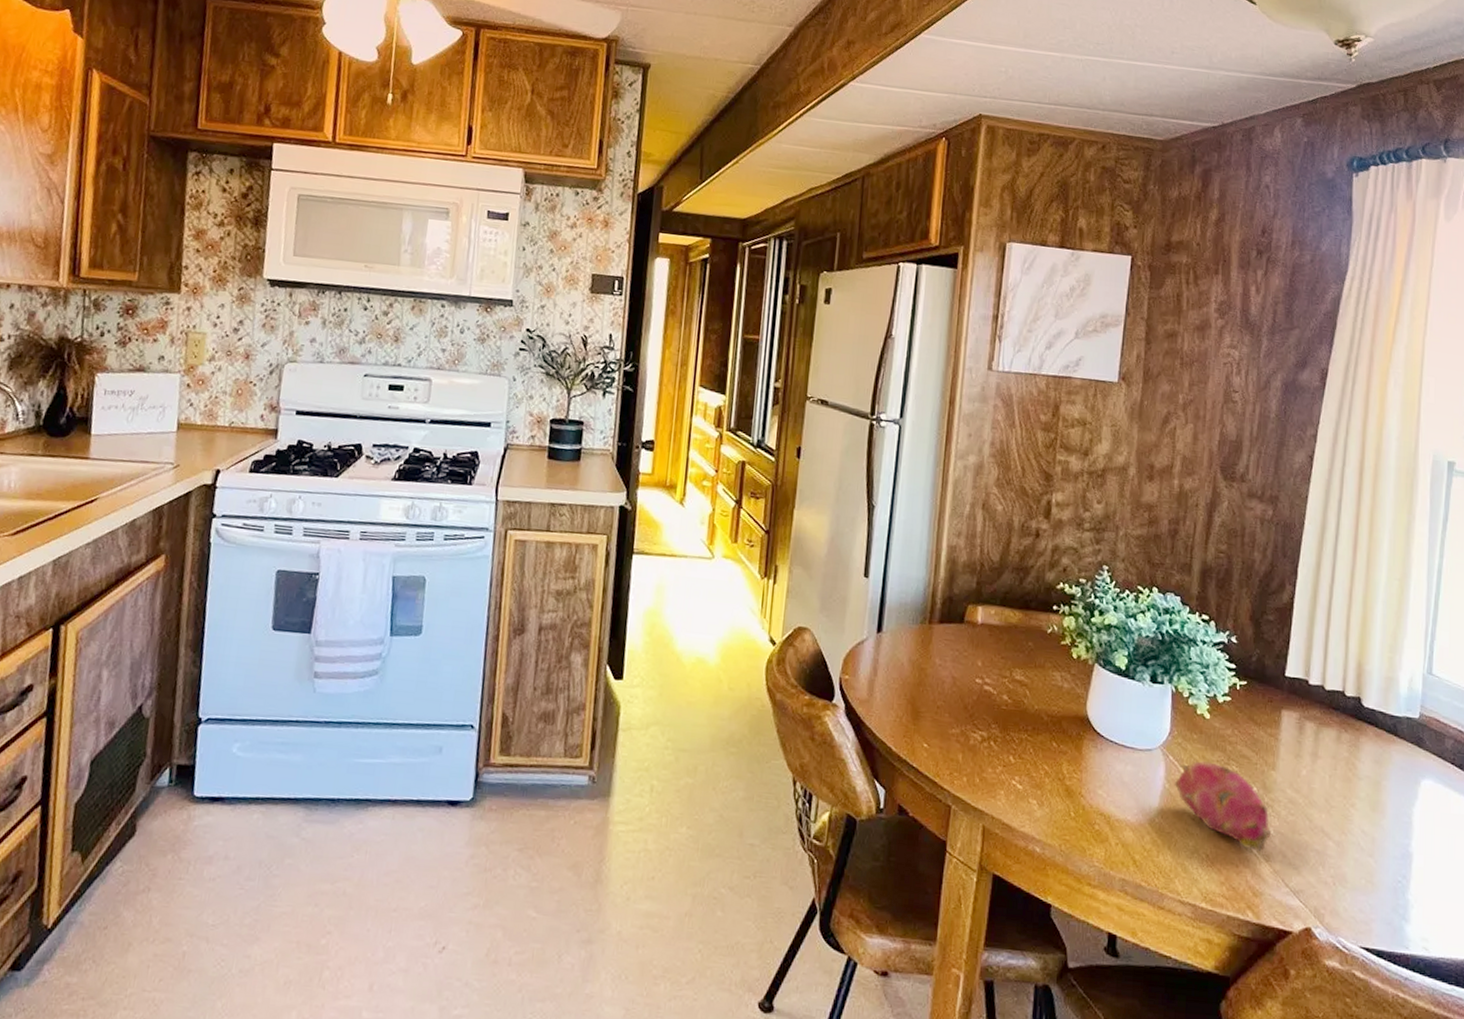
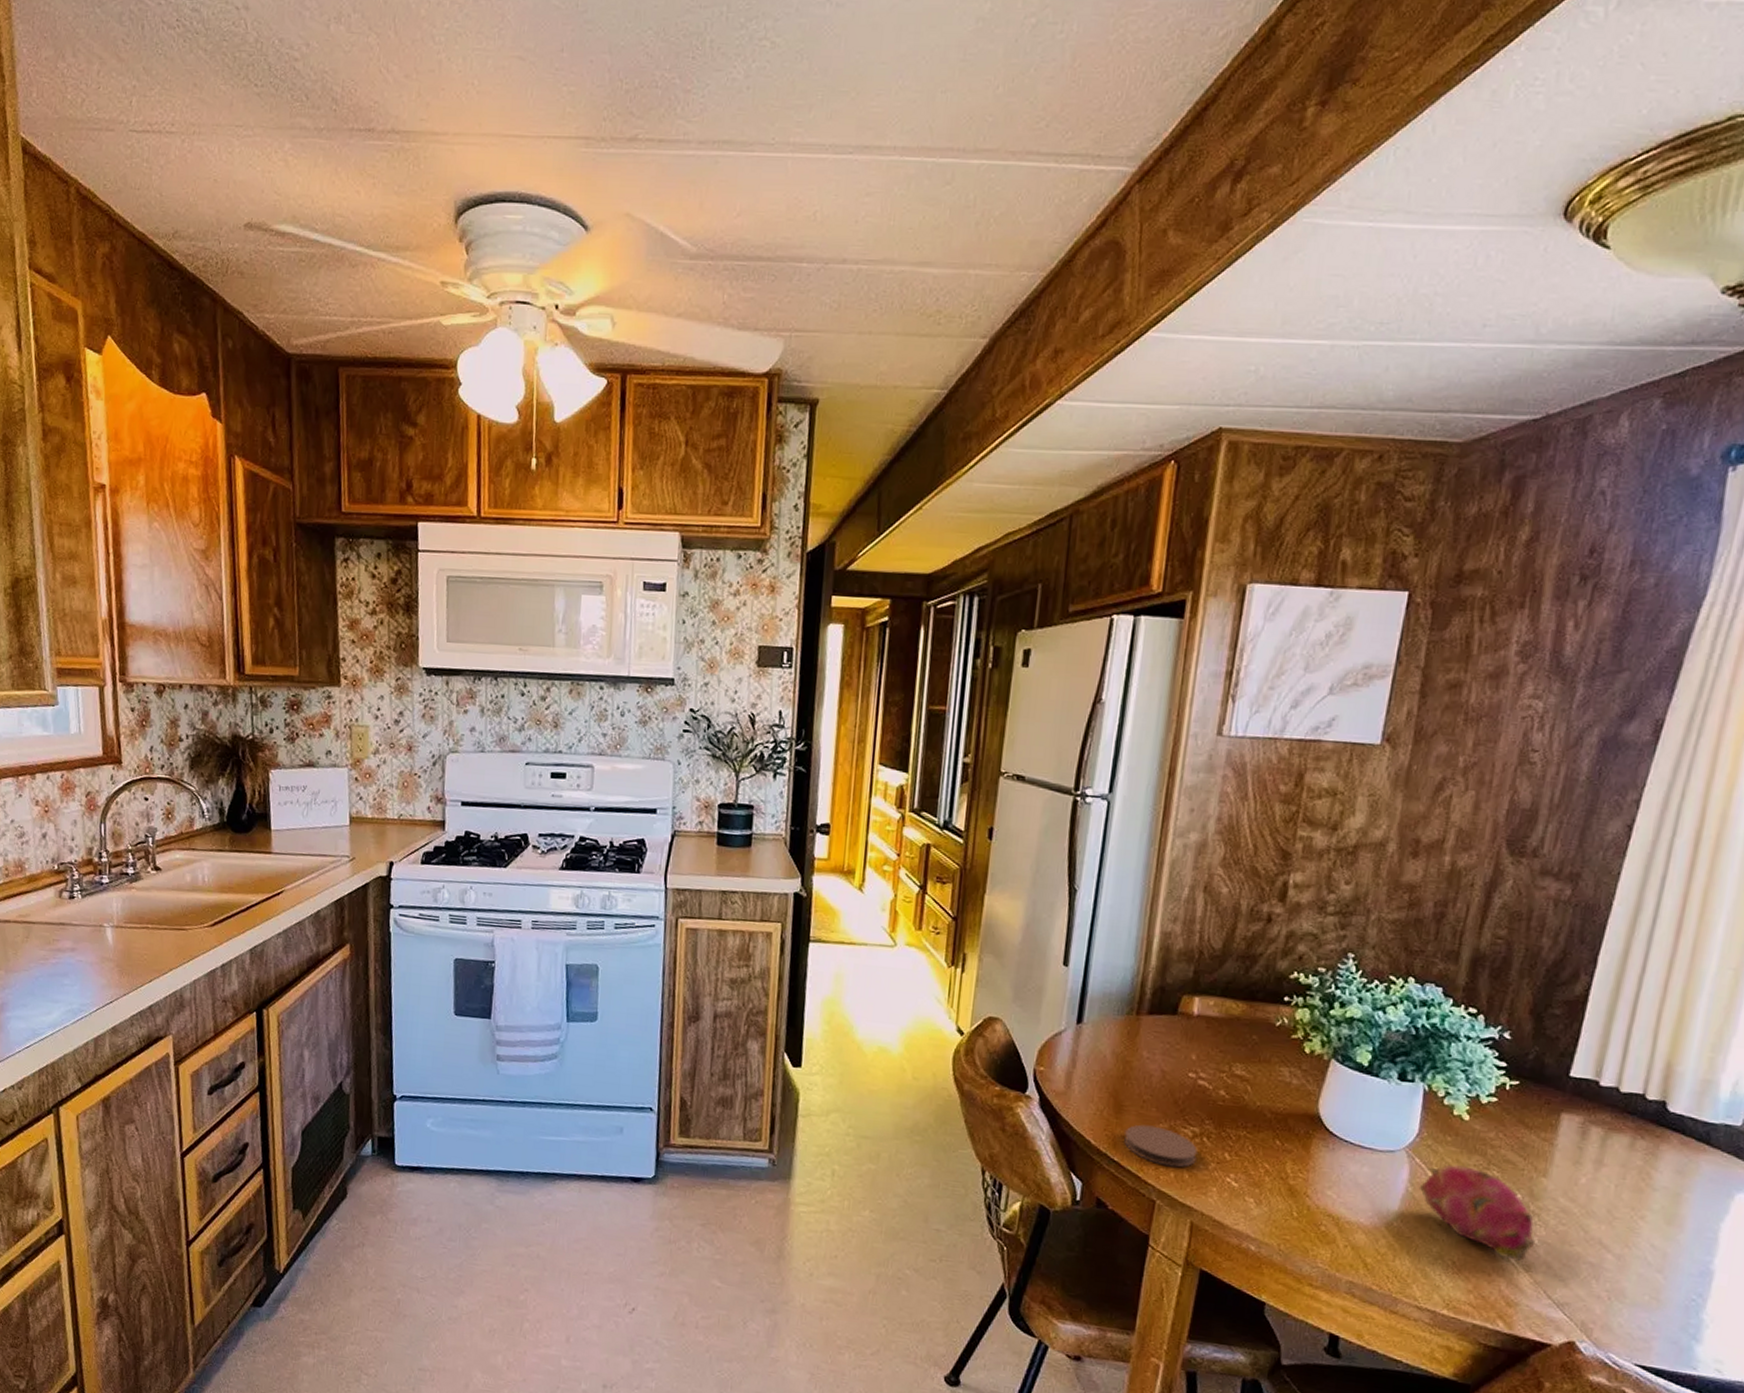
coaster: none [921,730,986,772] -> present [1124,1124,1198,1168]

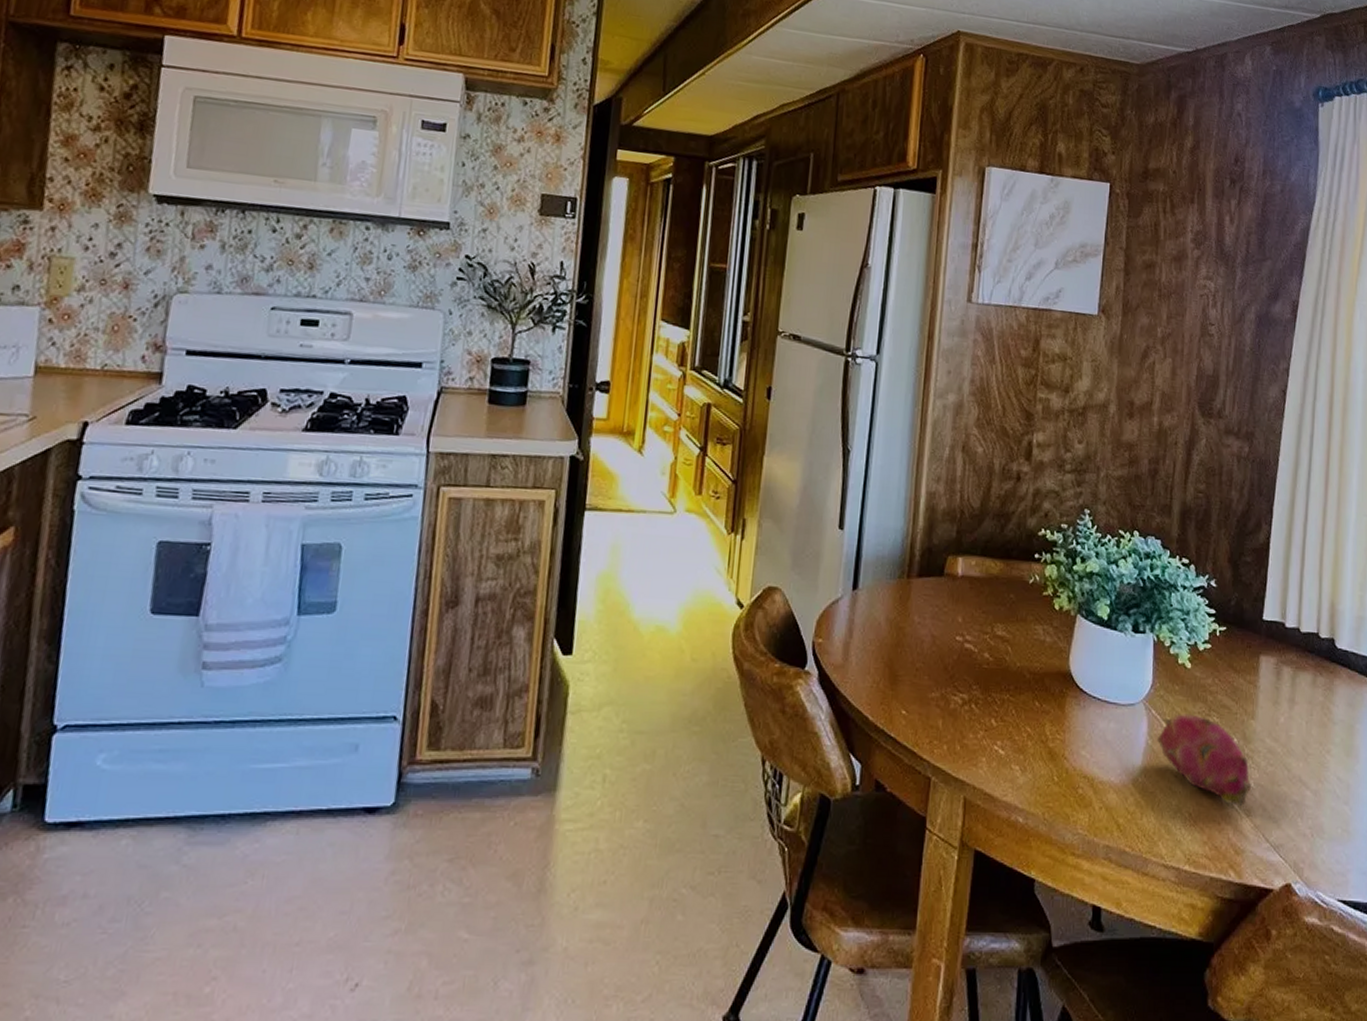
coaster: present [1124,1124,1198,1168] -> none [899,695,967,739]

